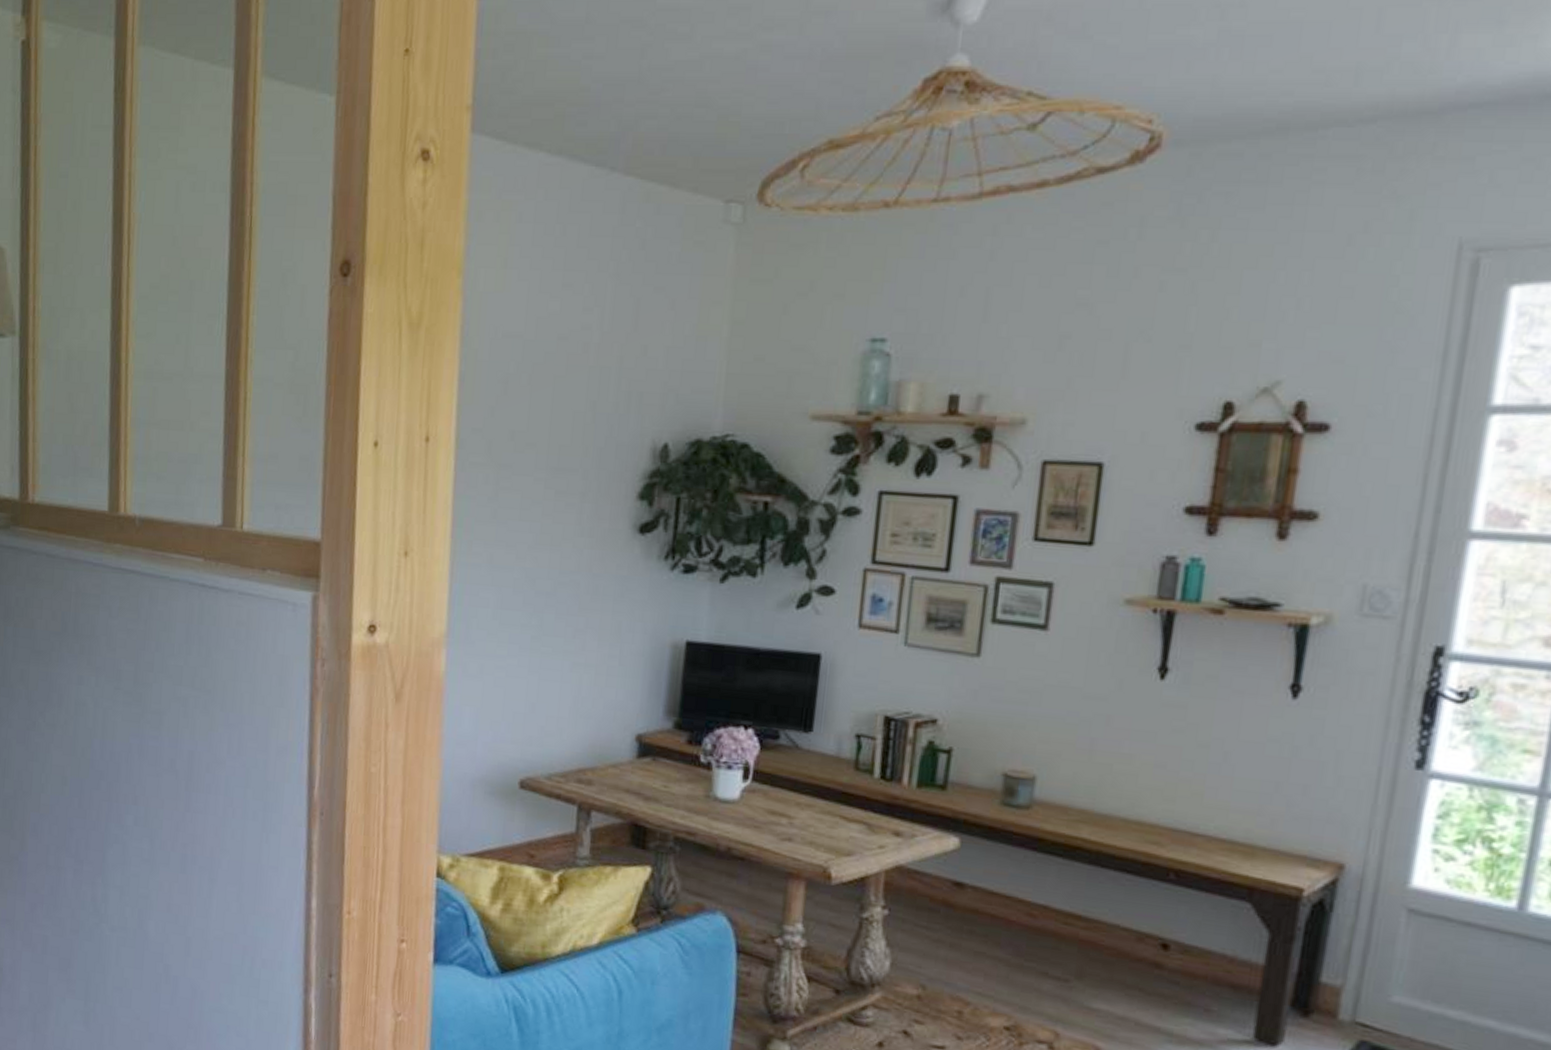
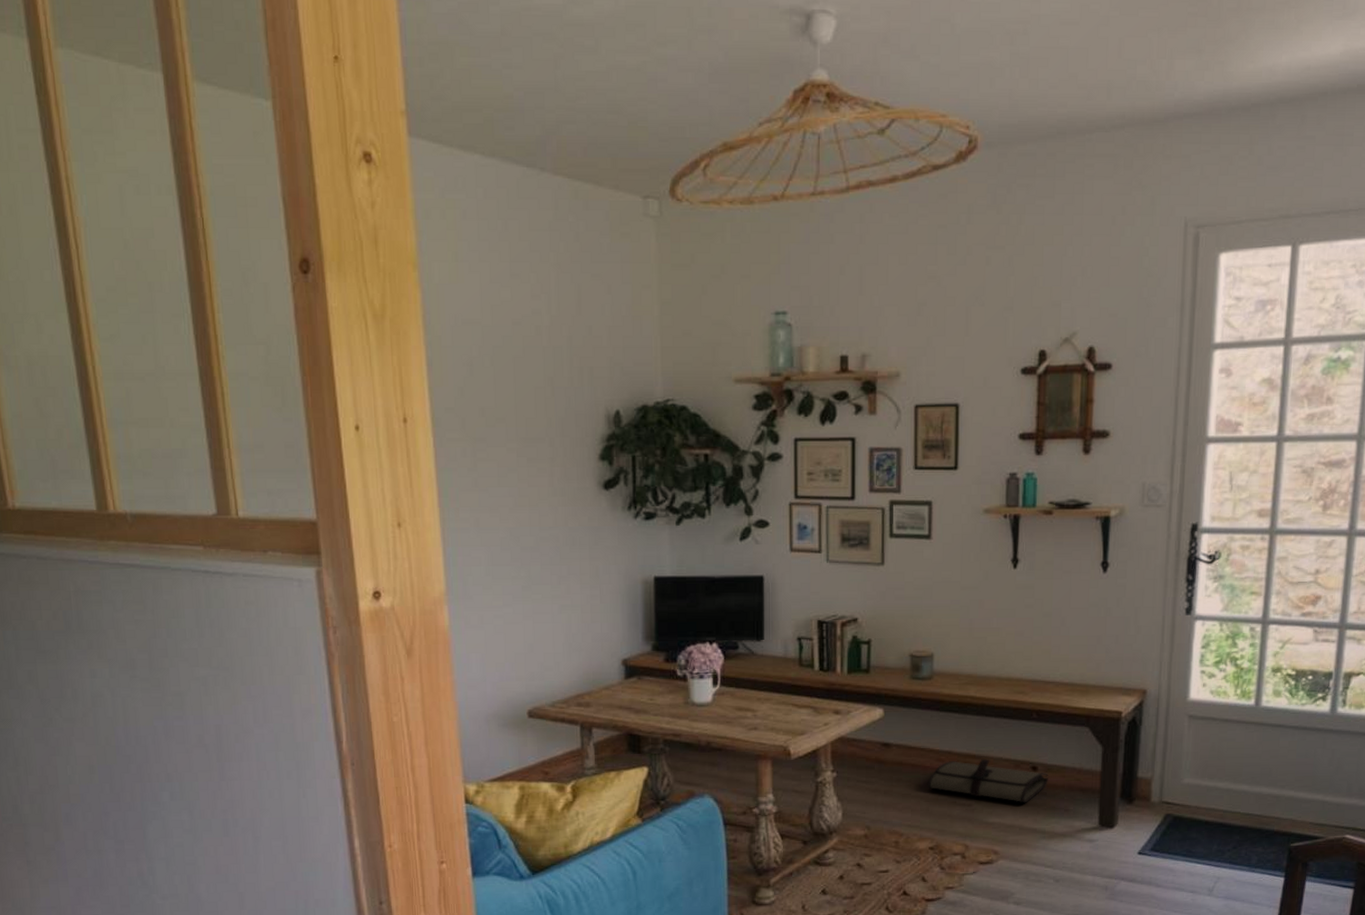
tool roll: none [1009,918,1185,991] -> present [927,758,1048,803]

